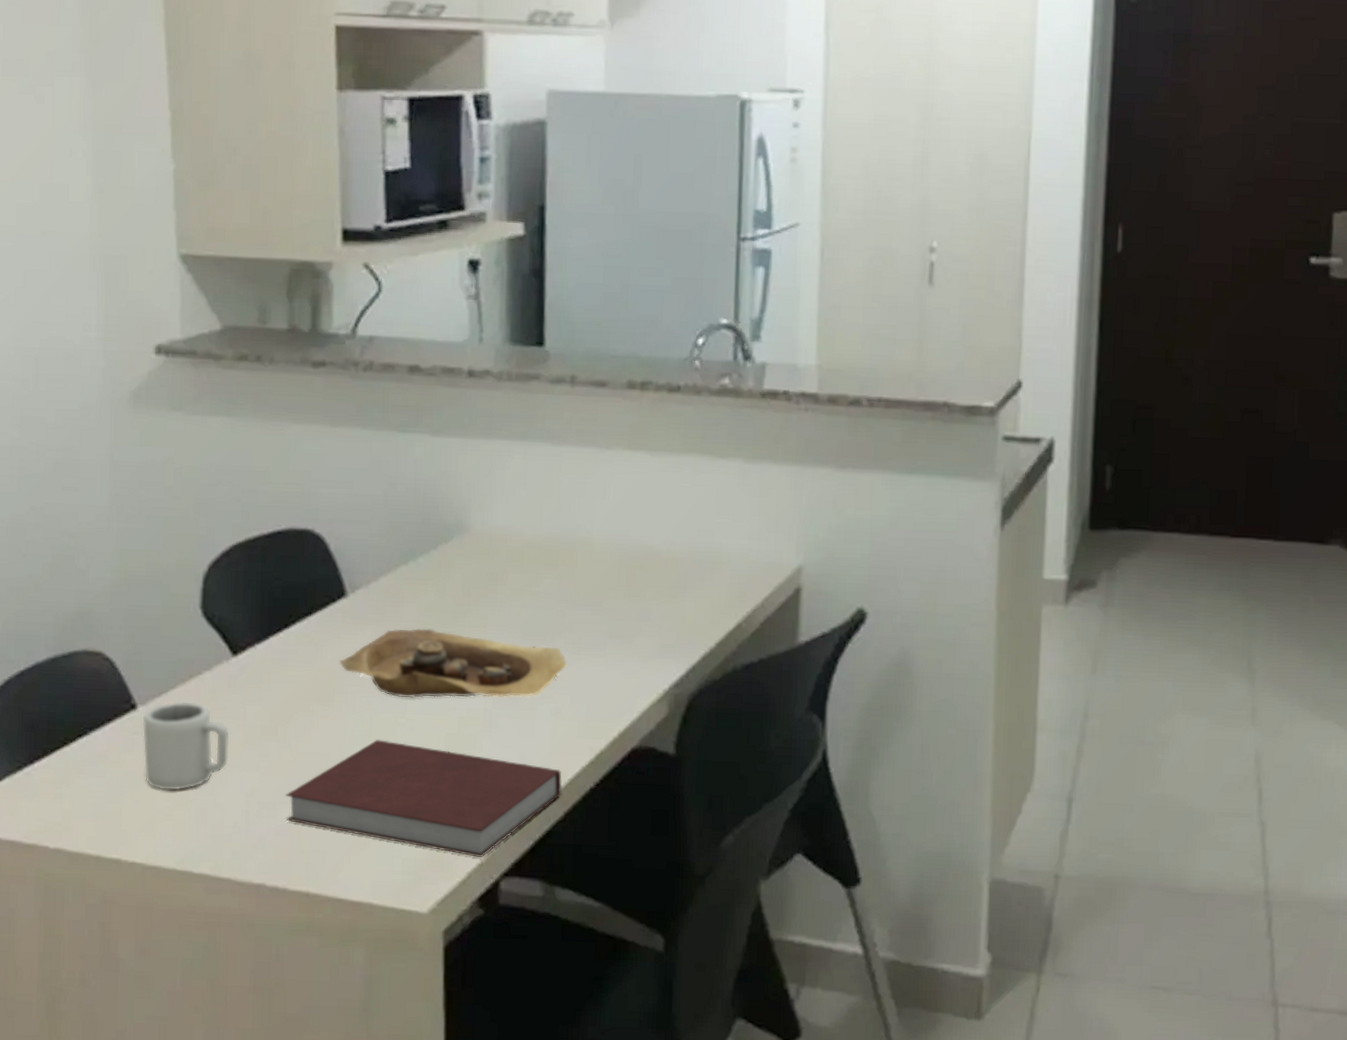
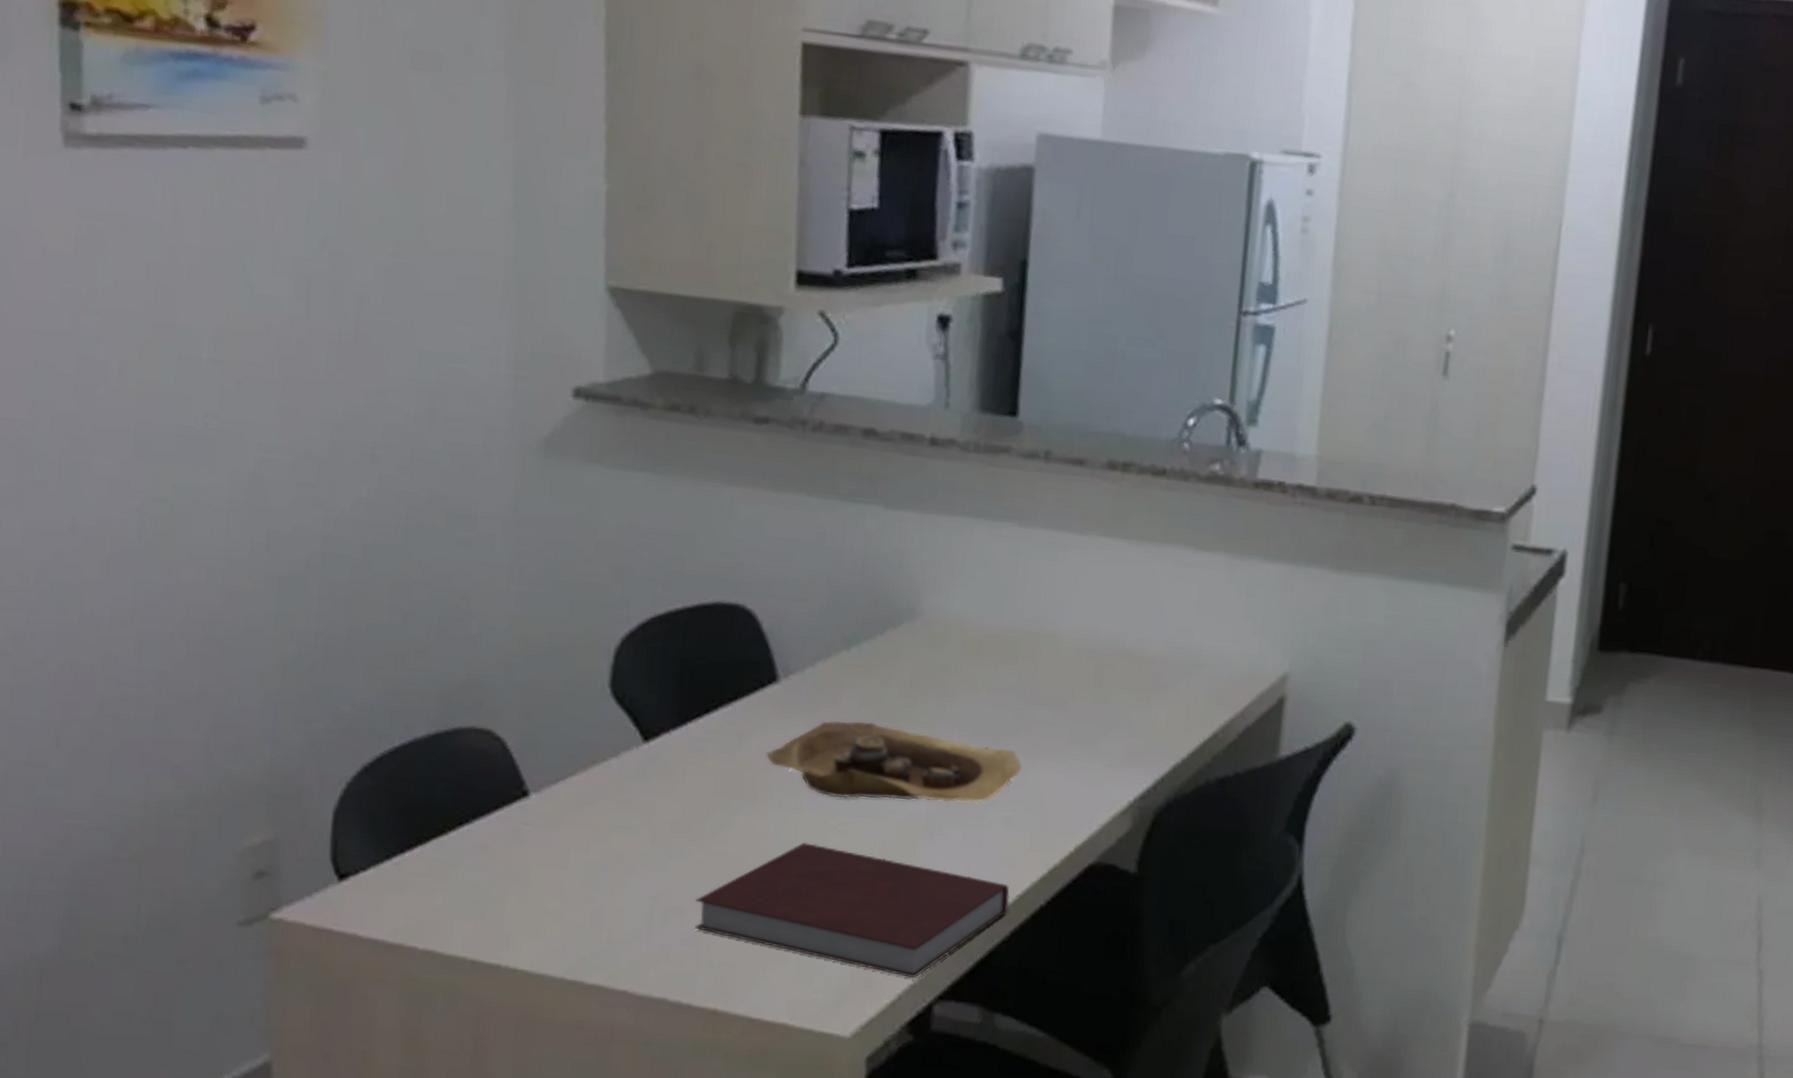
cup: present [142,701,230,791] -> none [533,789,635,891]

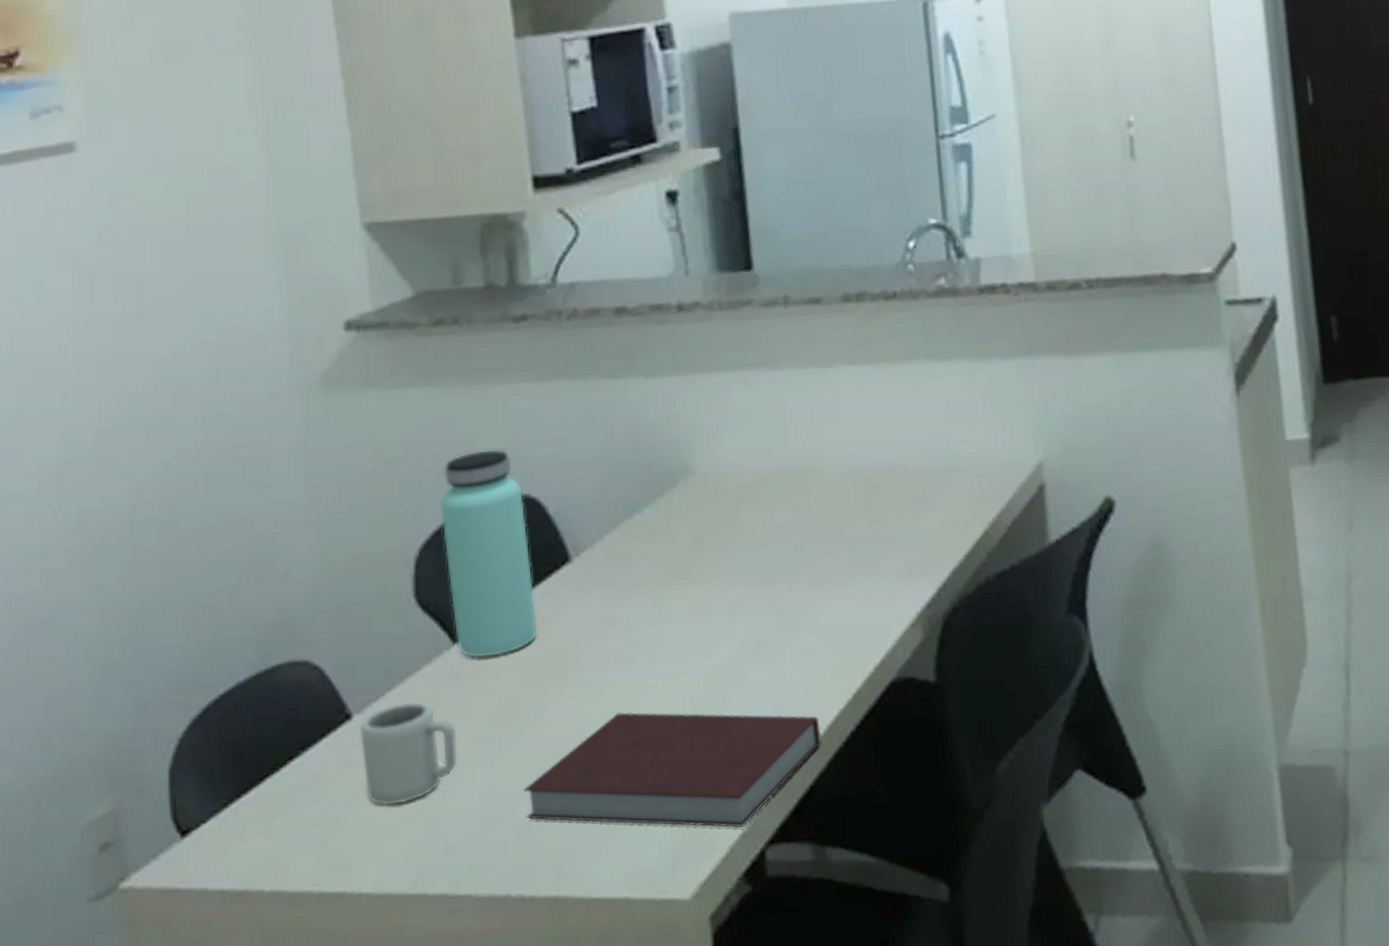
cup: none [533,789,635,891] -> present [359,700,458,807]
bottle: none [646,549,739,763] -> present [439,449,538,659]
bowl: present [766,720,1023,803] -> none [570,583,812,664]

